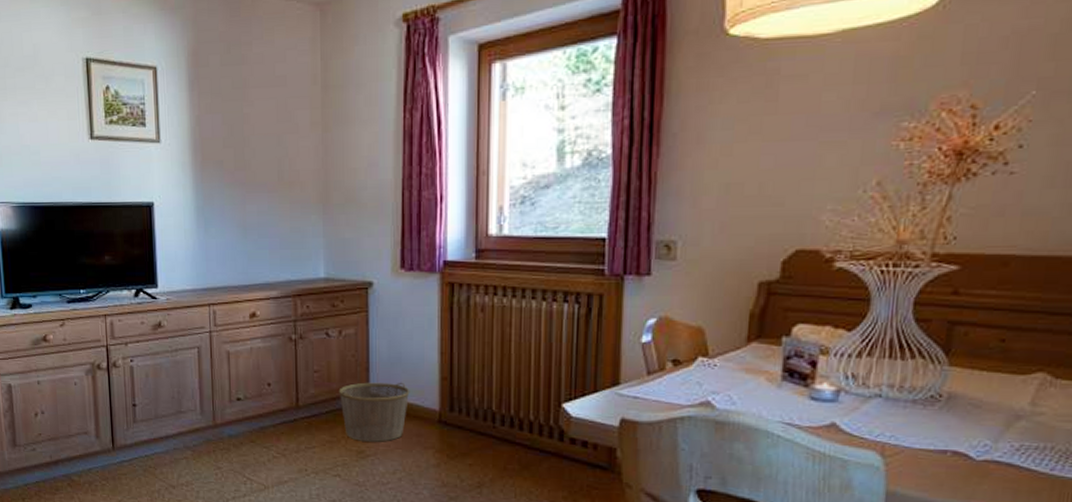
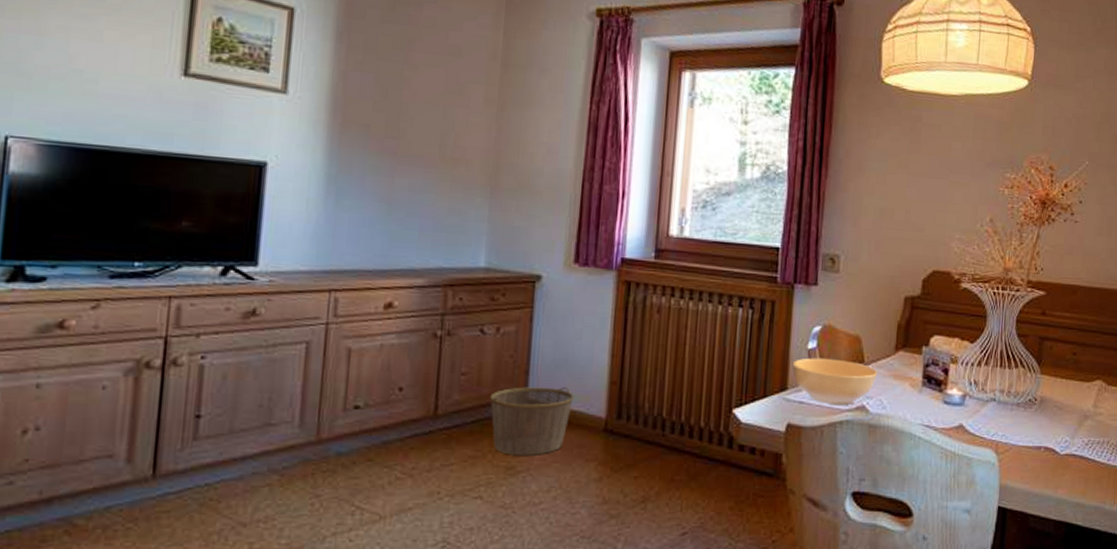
bowl: none [624,351,726,400] -> present [792,358,878,405]

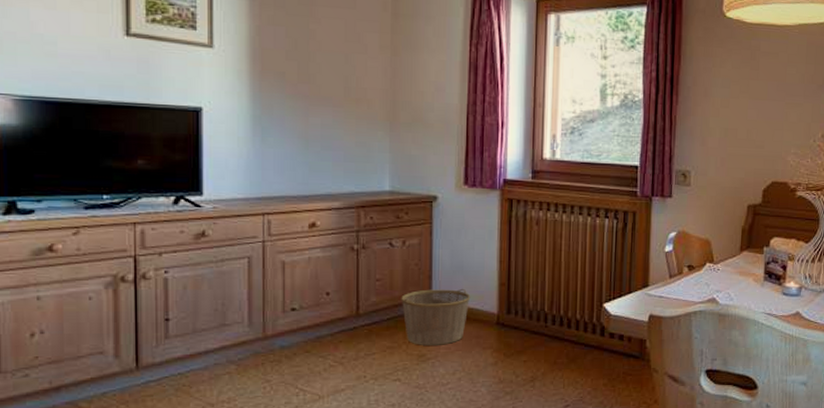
bowl: present [792,358,878,405] -> none [652,259,726,298]

